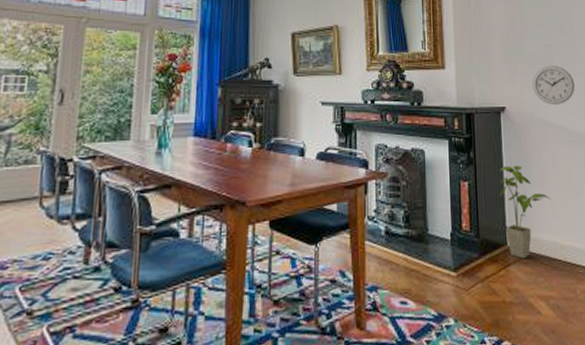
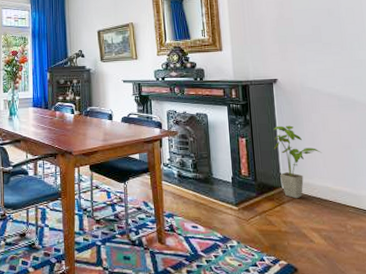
wall clock: present [532,65,575,105] -> none [302,43,343,76]

